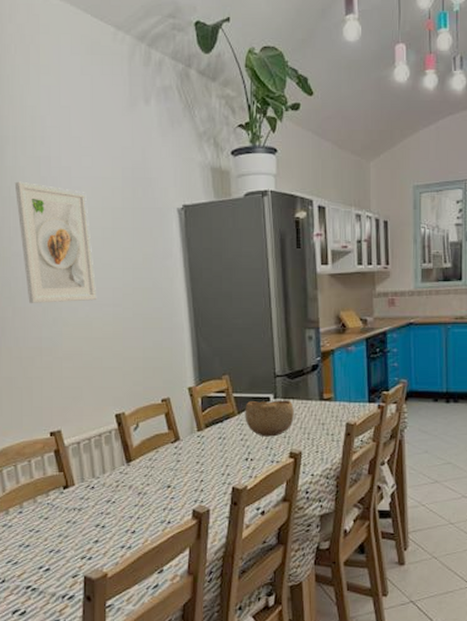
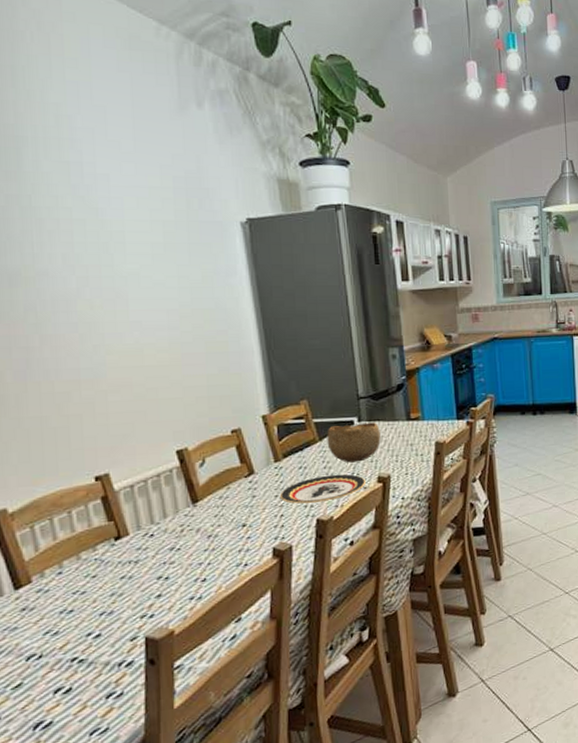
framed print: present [14,181,97,303] -> none [36,189,149,329]
plate: none [200,447,279,473] -> present [279,474,367,504]

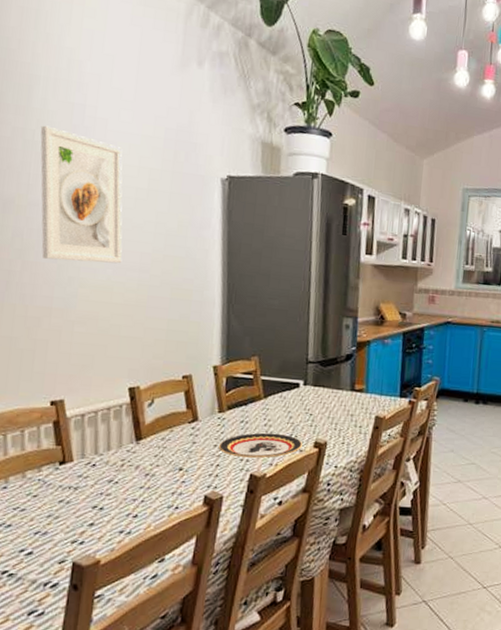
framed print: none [36,189,149,329] -> present [40,125,123,264]
bowl: present [327,422,381,463] -> none [271,386,324,425]

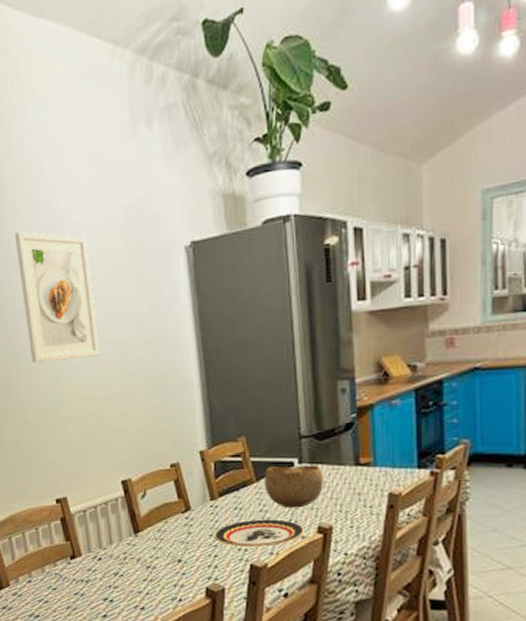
bowl: none [271,386,324,425] -> present [264,465,323,508]

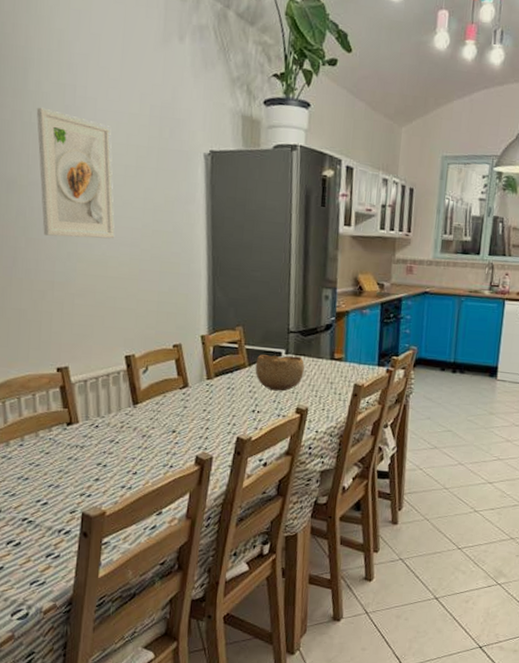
plate: present [214,519,305,548] -> none [207,399,286,423]

